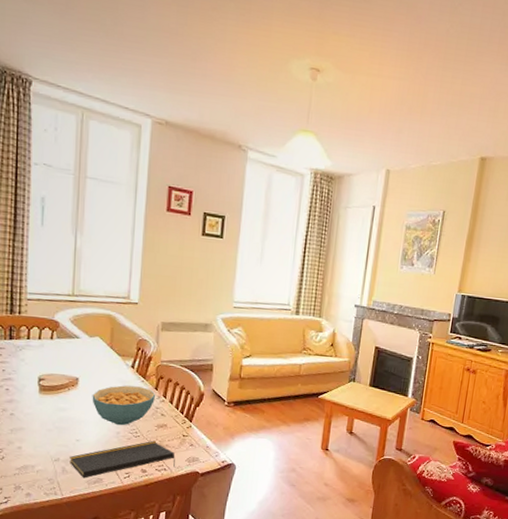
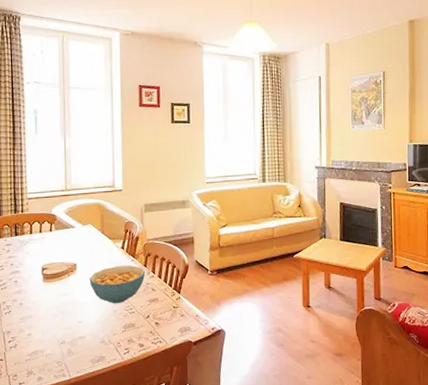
notepad: present [70,441,176,478] -> none [74,316,170,358]

